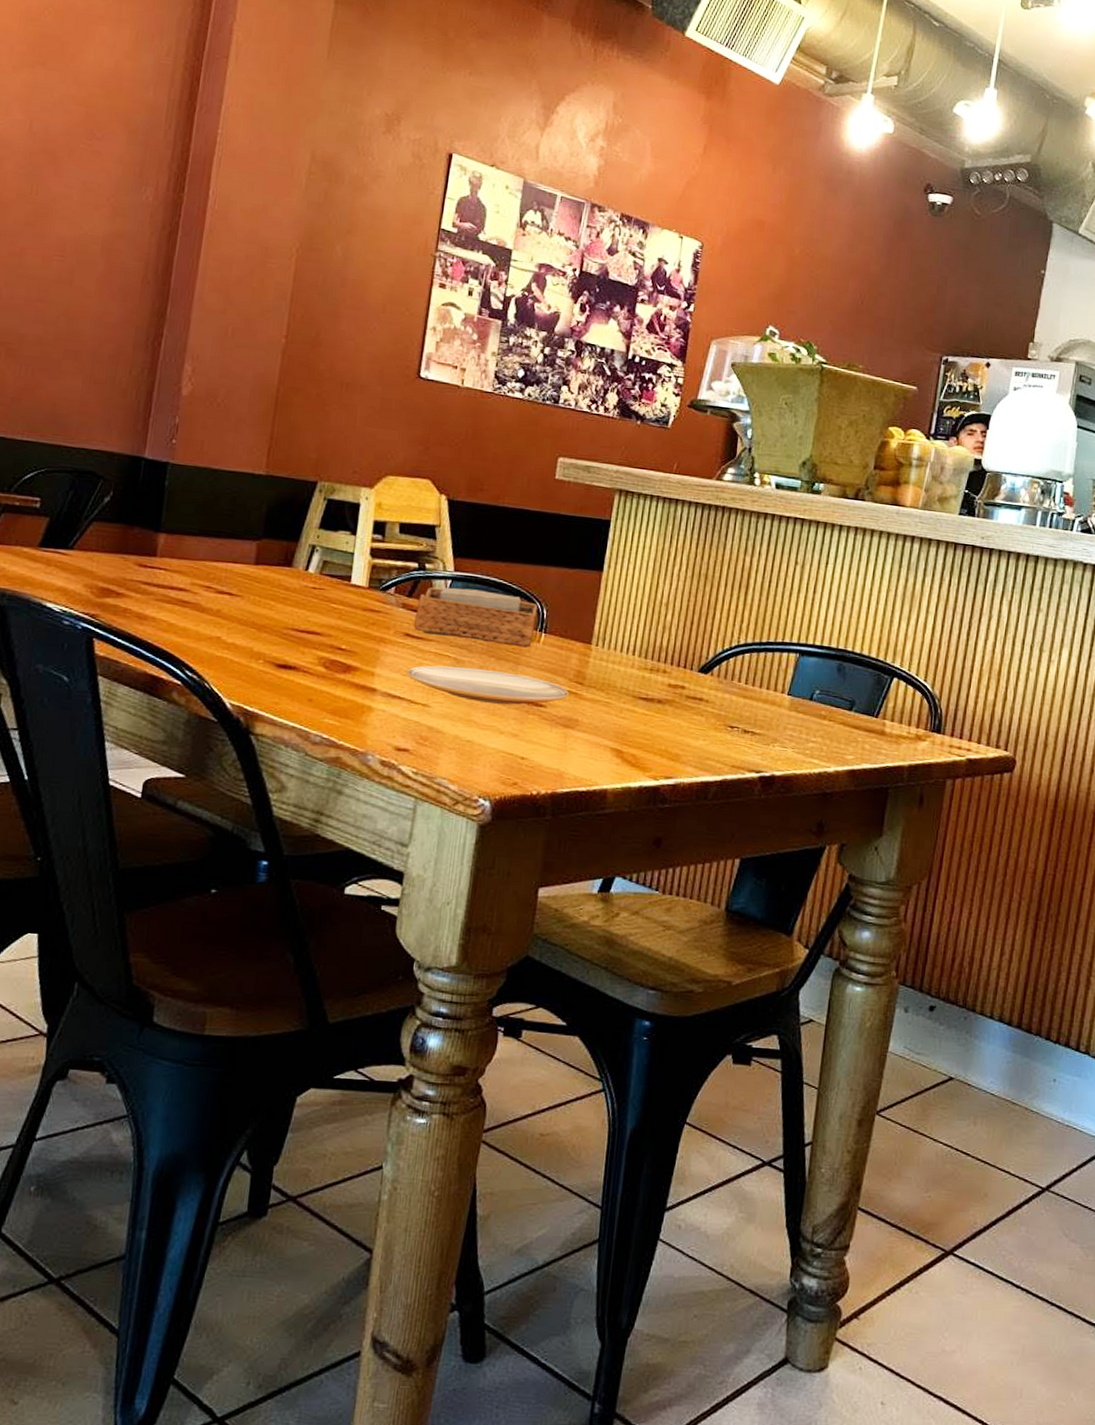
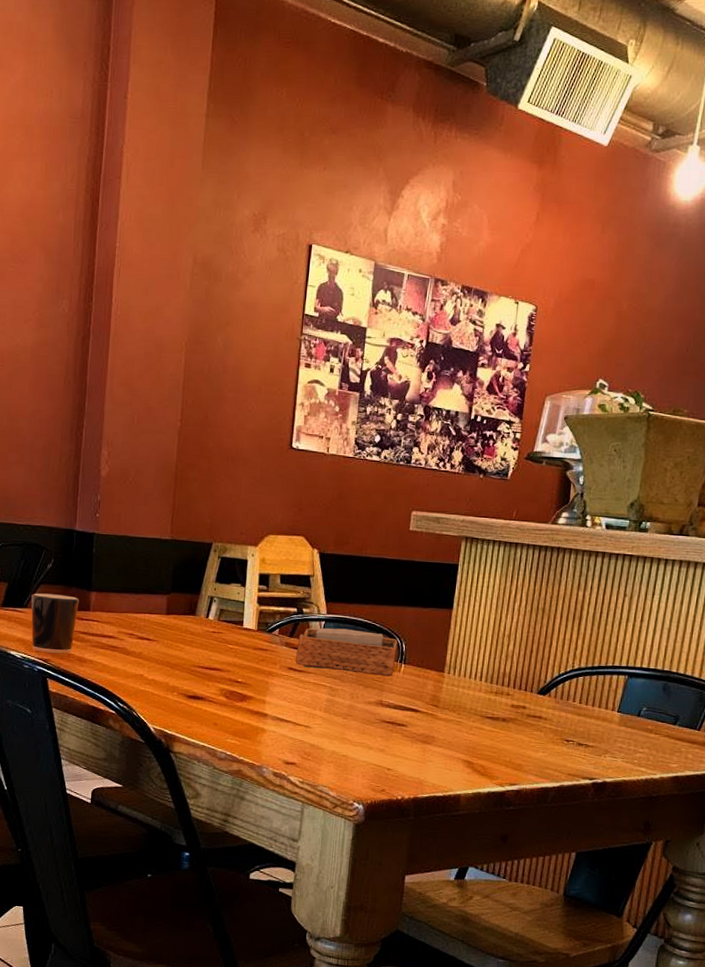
mug: none [75,531,143,609] -> present [31,593,79,654]
plate: present [407,665,569,705] -> none [292,693,426,725]

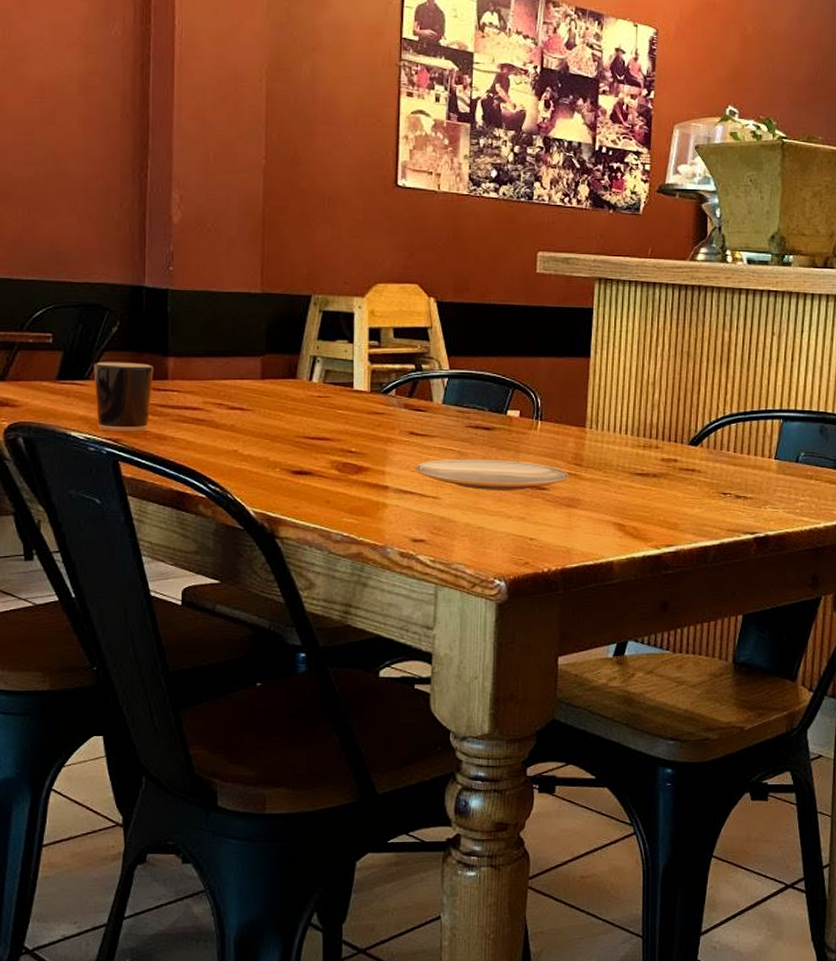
plate: none [292,693,426,725] -> present [416,459,569,490]
napkin holder: present [295,627,398,677] -> none [416,385,533,436]

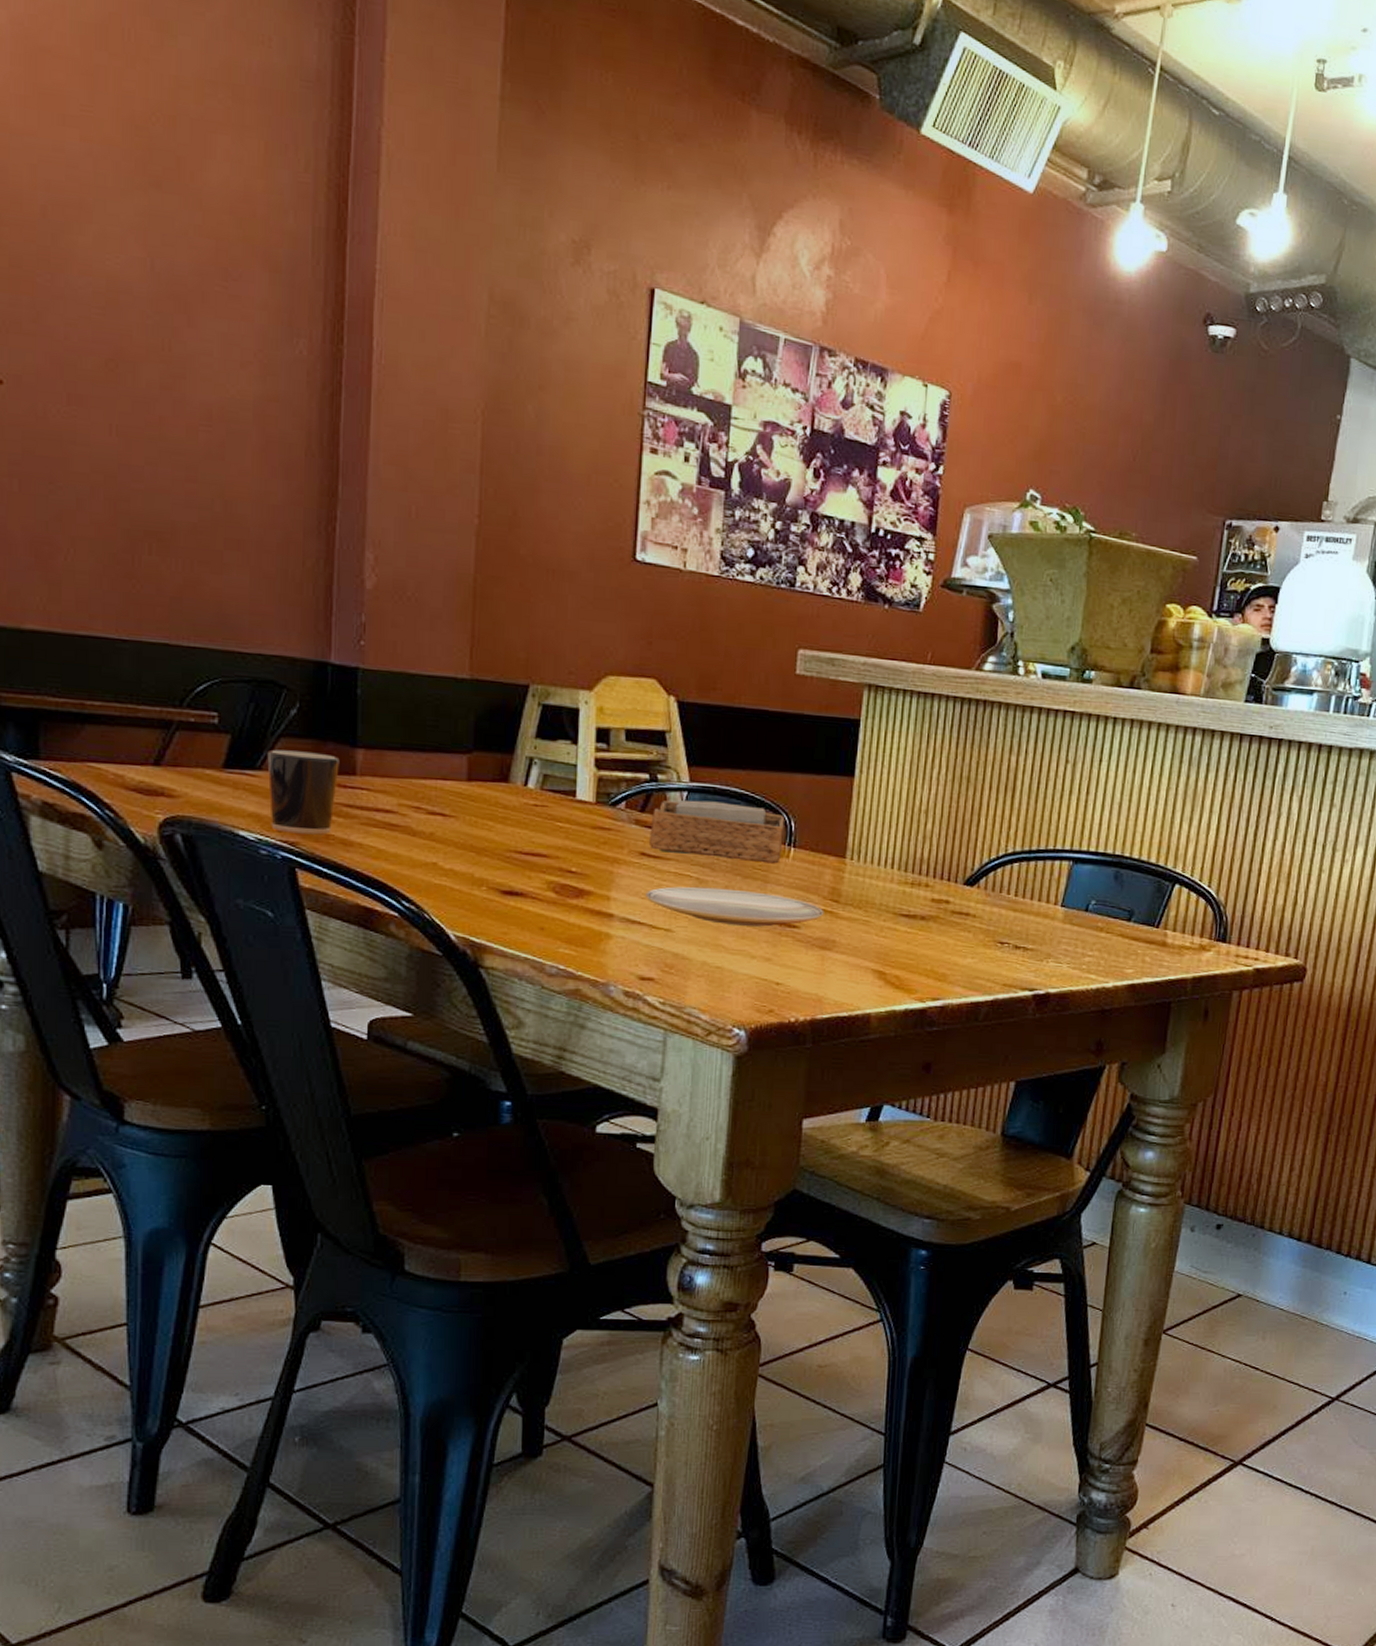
napkin holder: none [416,385,533,436] -> present [648,800,786,864]

